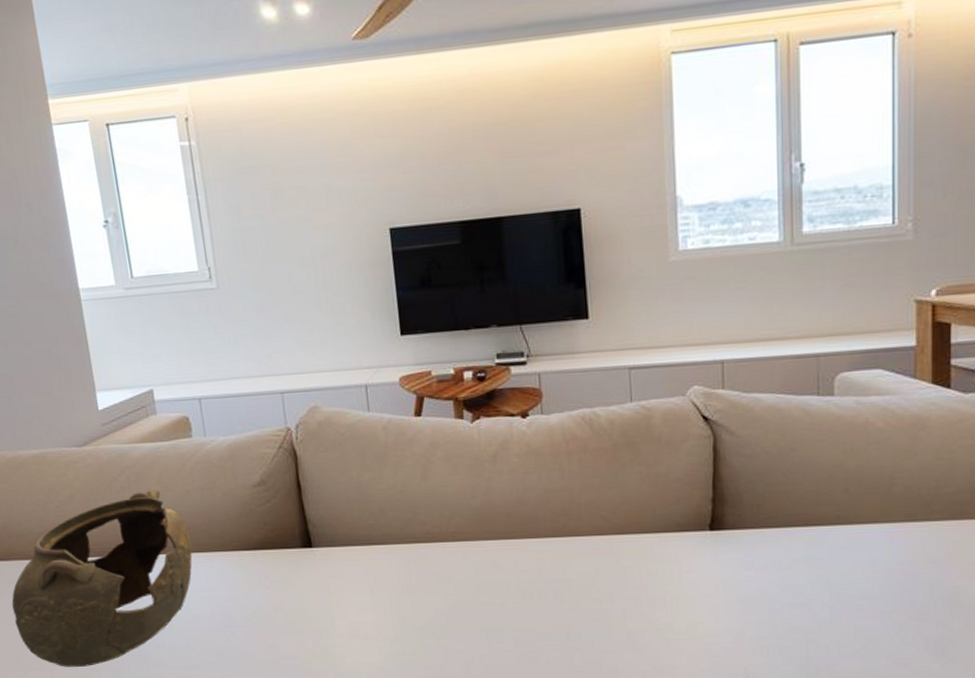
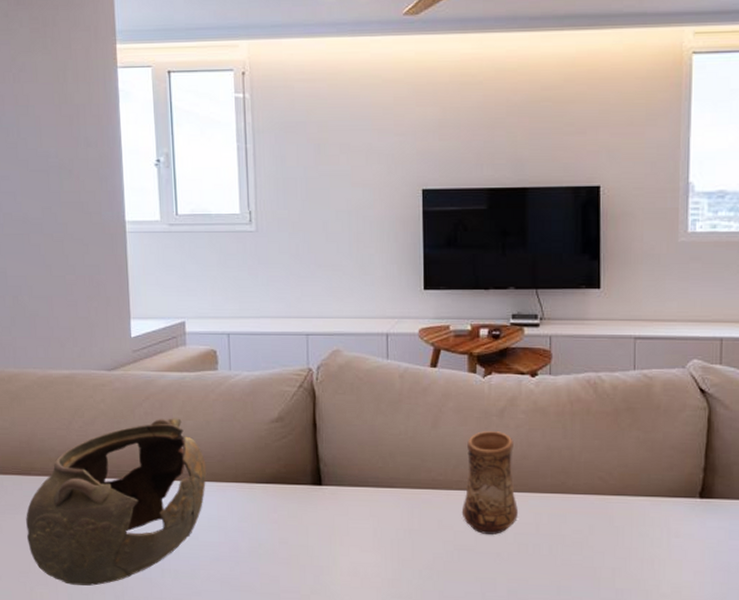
cup: none [460,478,519,585] -> present [461,431,518,534]

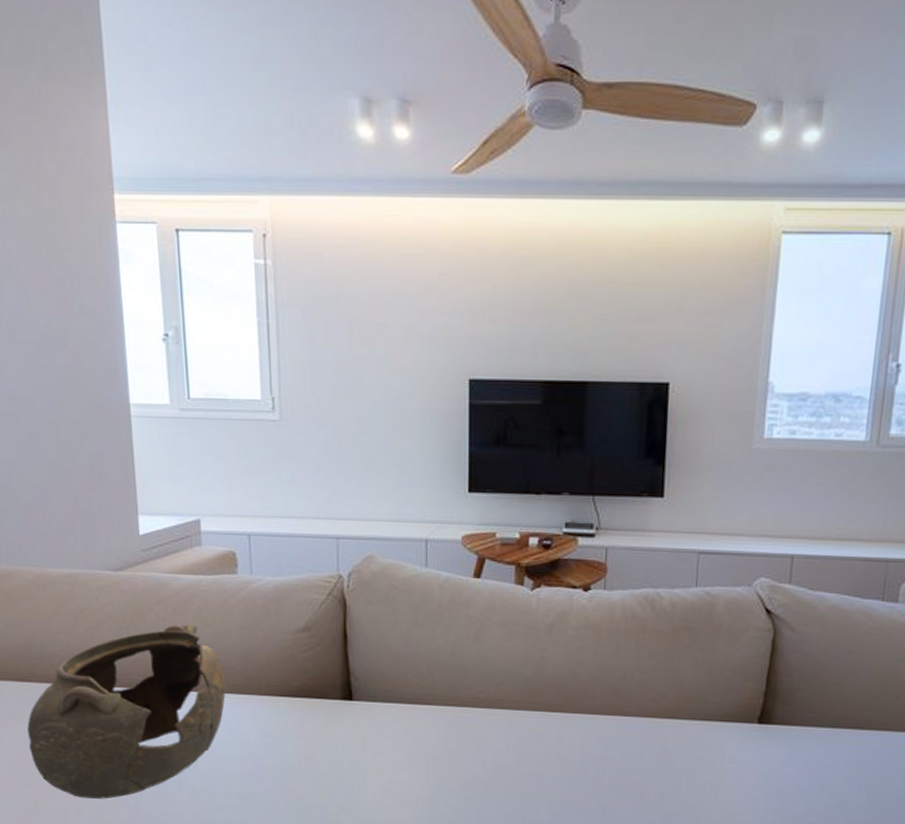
cup: present [461,431,518,534] -> none [503,648,564,756]

